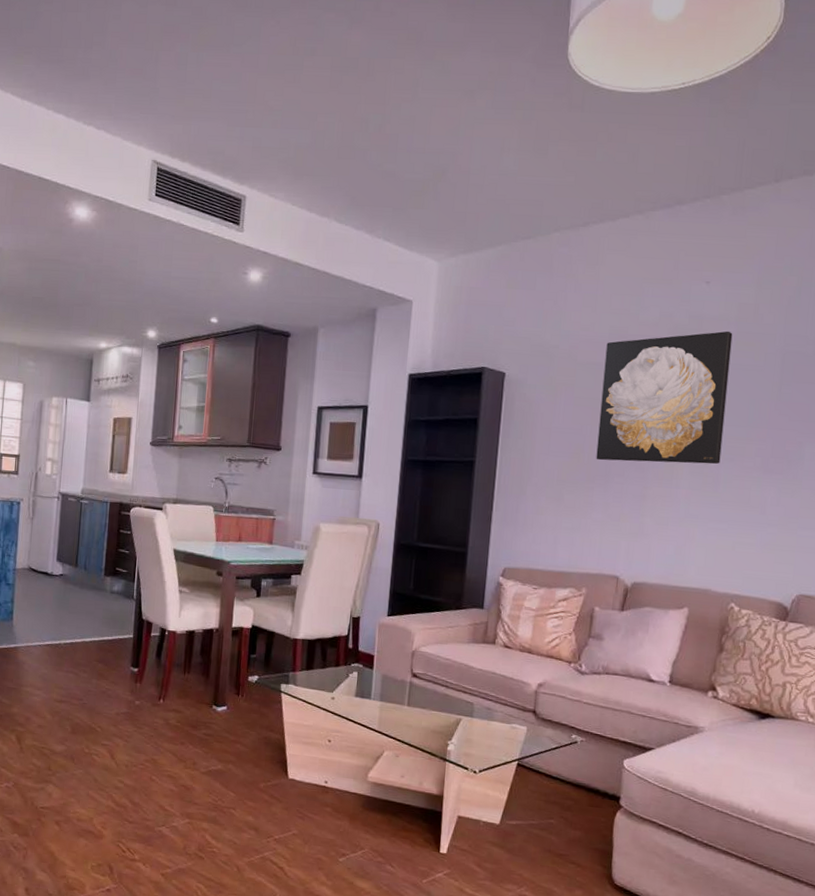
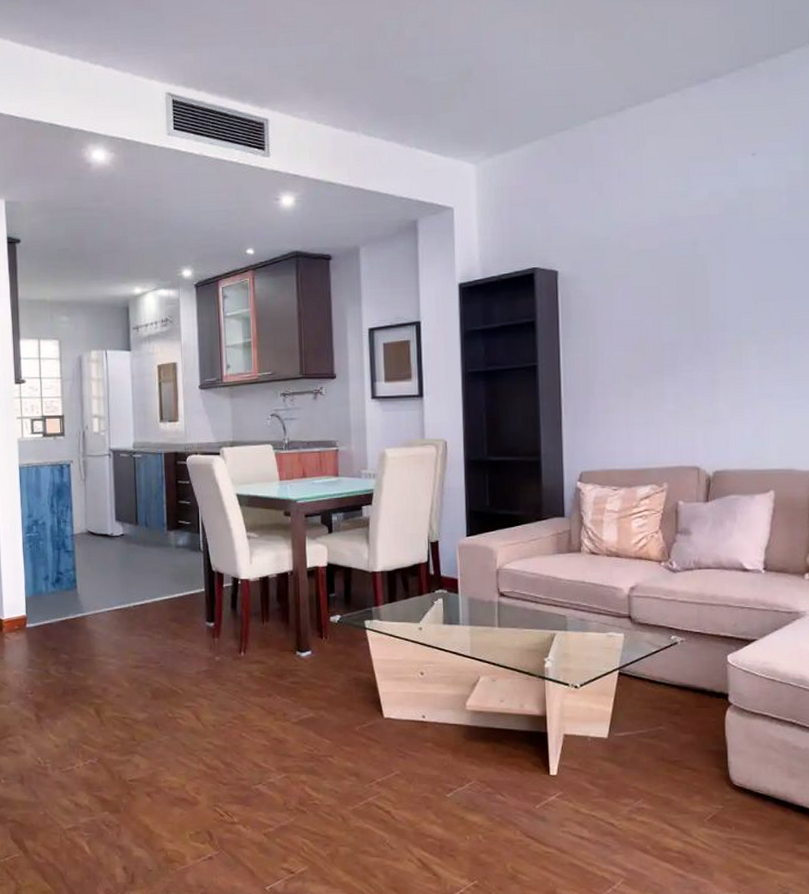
wall art: present [596,331,733,464] -> none [658,201,789,350]

